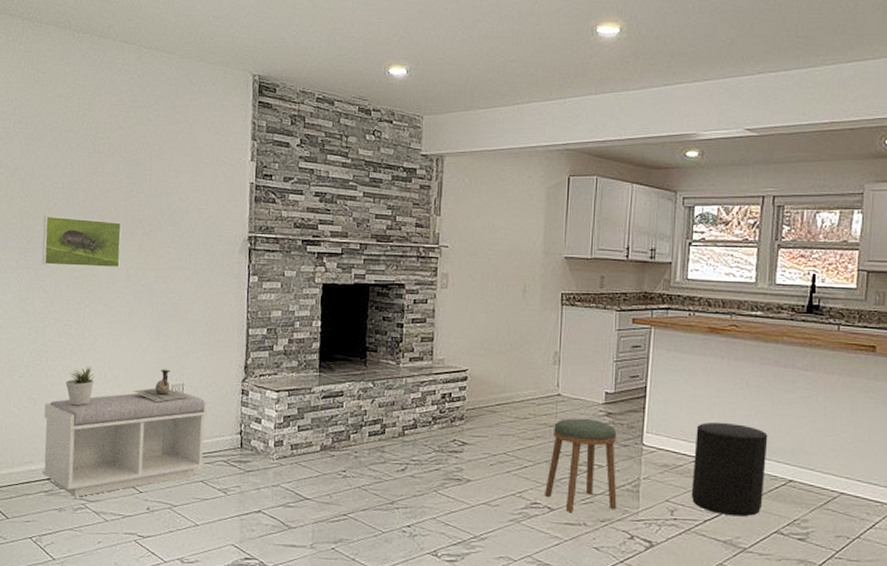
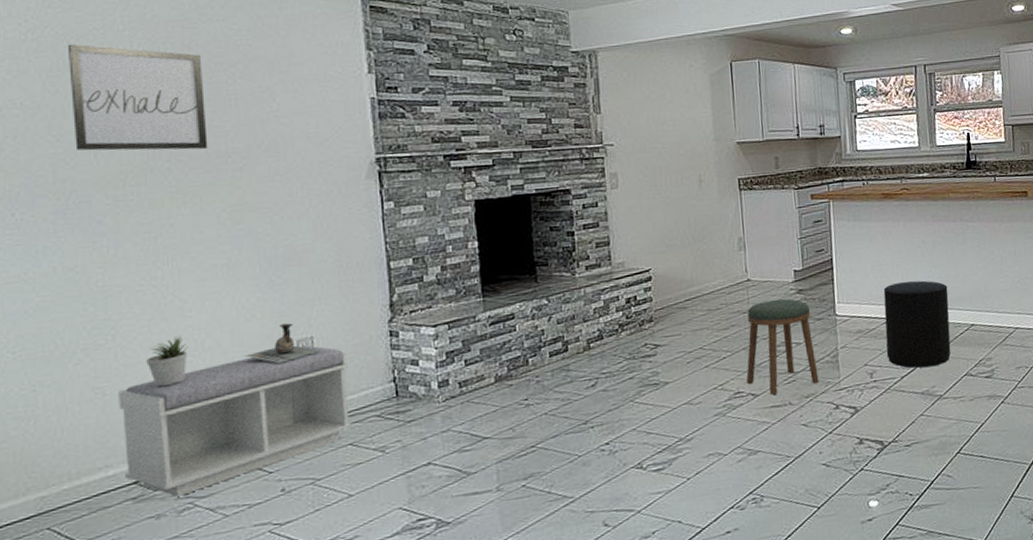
wall art: none [37,119,130,214] -> present [67,44,208,151]
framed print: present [42,216,122,268] -> none [88,158,206,222]

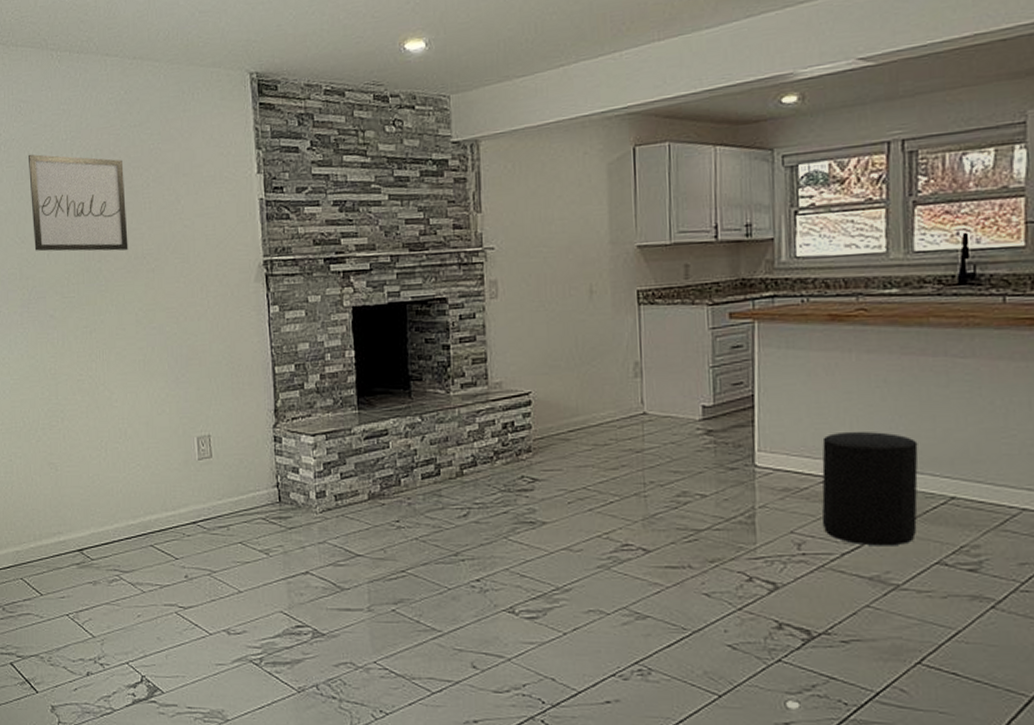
bench: present [118,345,352,497] -> none [66,443,241,568]
potted plant: present [146,335,188,387] -> none [85,423,115,468]
decorative vase: present [245,323,320,364] -> none [157,420,216,458]
stool: present [746,298,819,395] -> none [637,439,728,553]

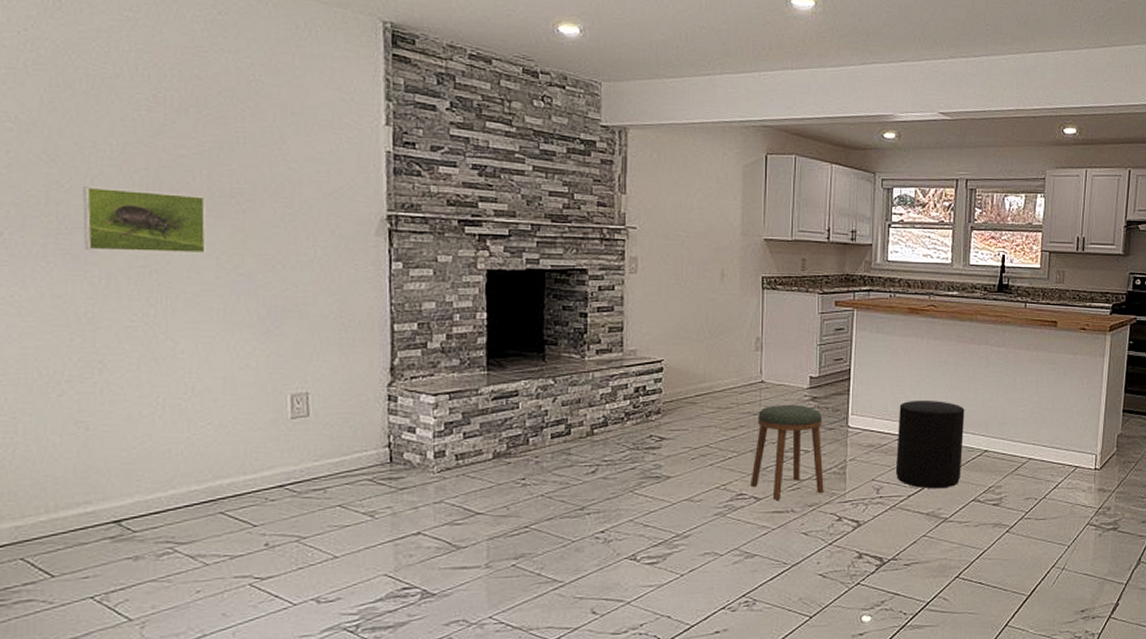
wall art: present [27,154,128,252] -> none [68,59,212,186]
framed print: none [43,259,128,316] -> present [82,186,206,254]
stool: none [637,439,728,553] -> present [751,404,824,500]

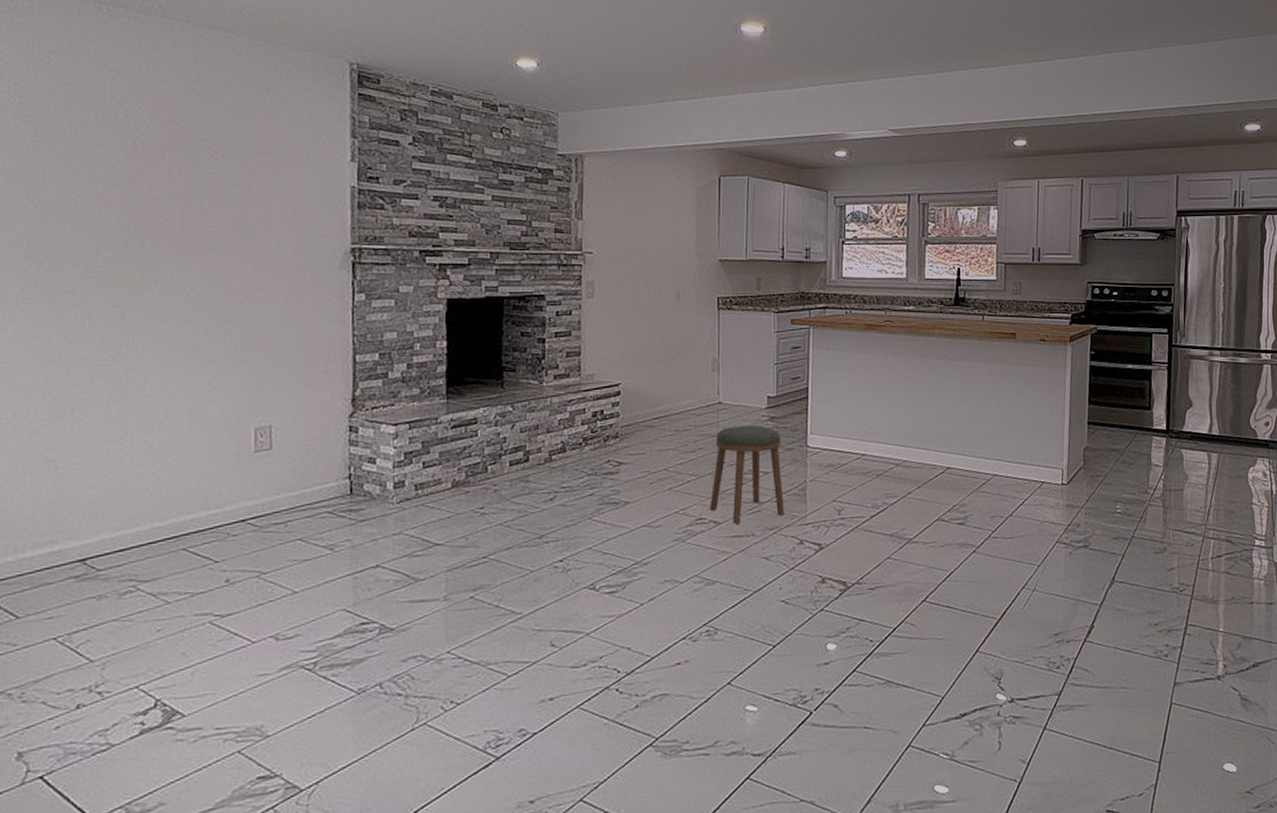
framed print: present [82,186,206,254] -> none [61,230,178,292]
stool: present [895,399,965,489] -> none [856,417,926,509]

